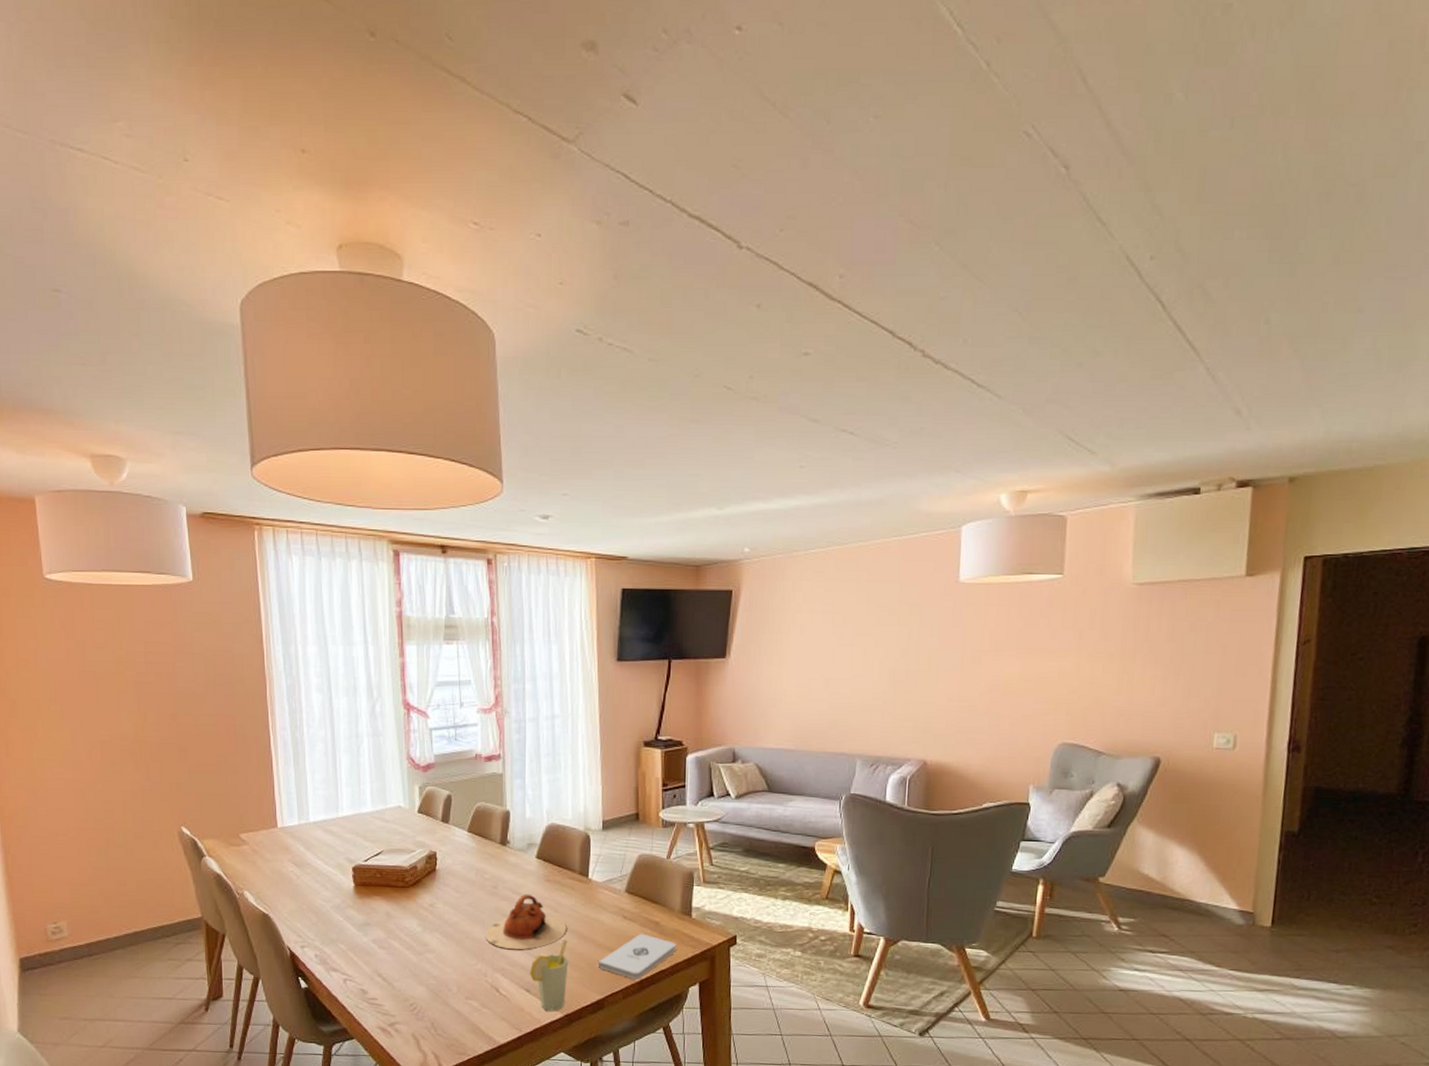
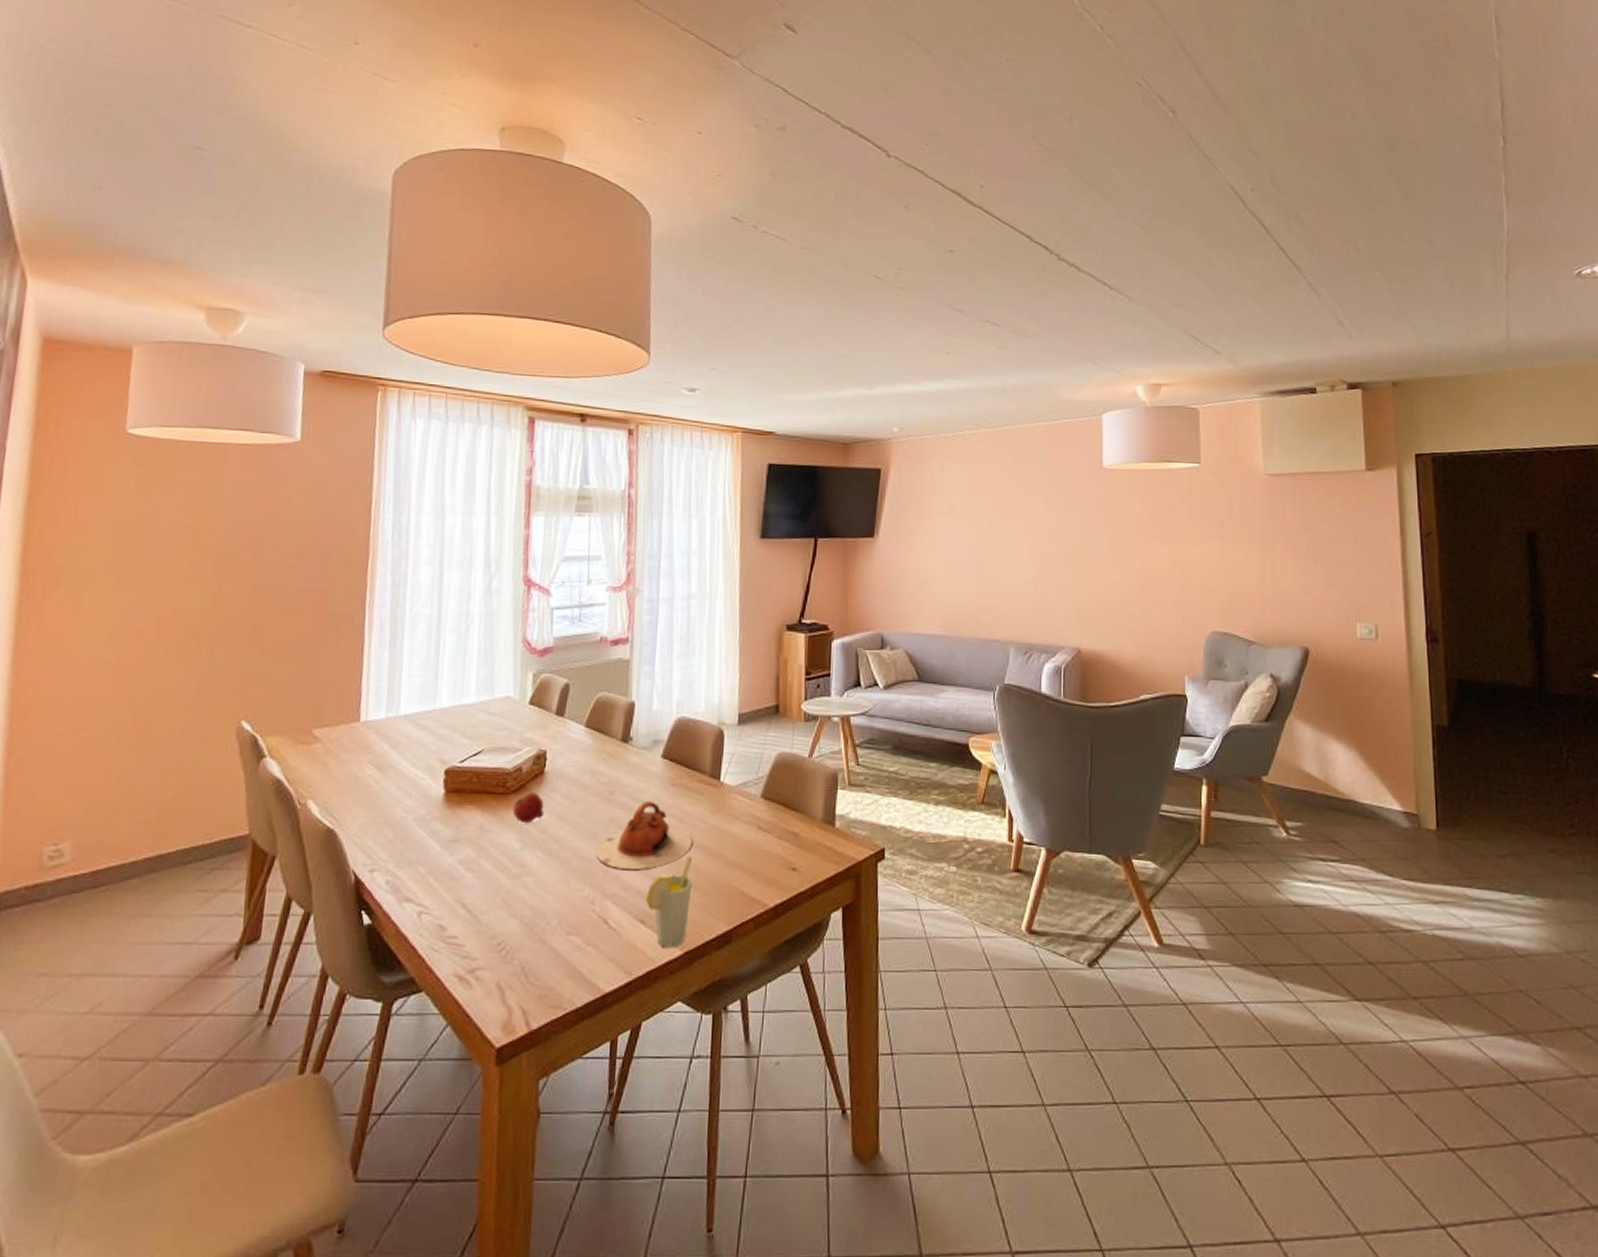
fruit: none [412,886,439,910] -> present [512,792,545,822]
notepad: present [598,933,677,979] -> none [727,847,818,904]

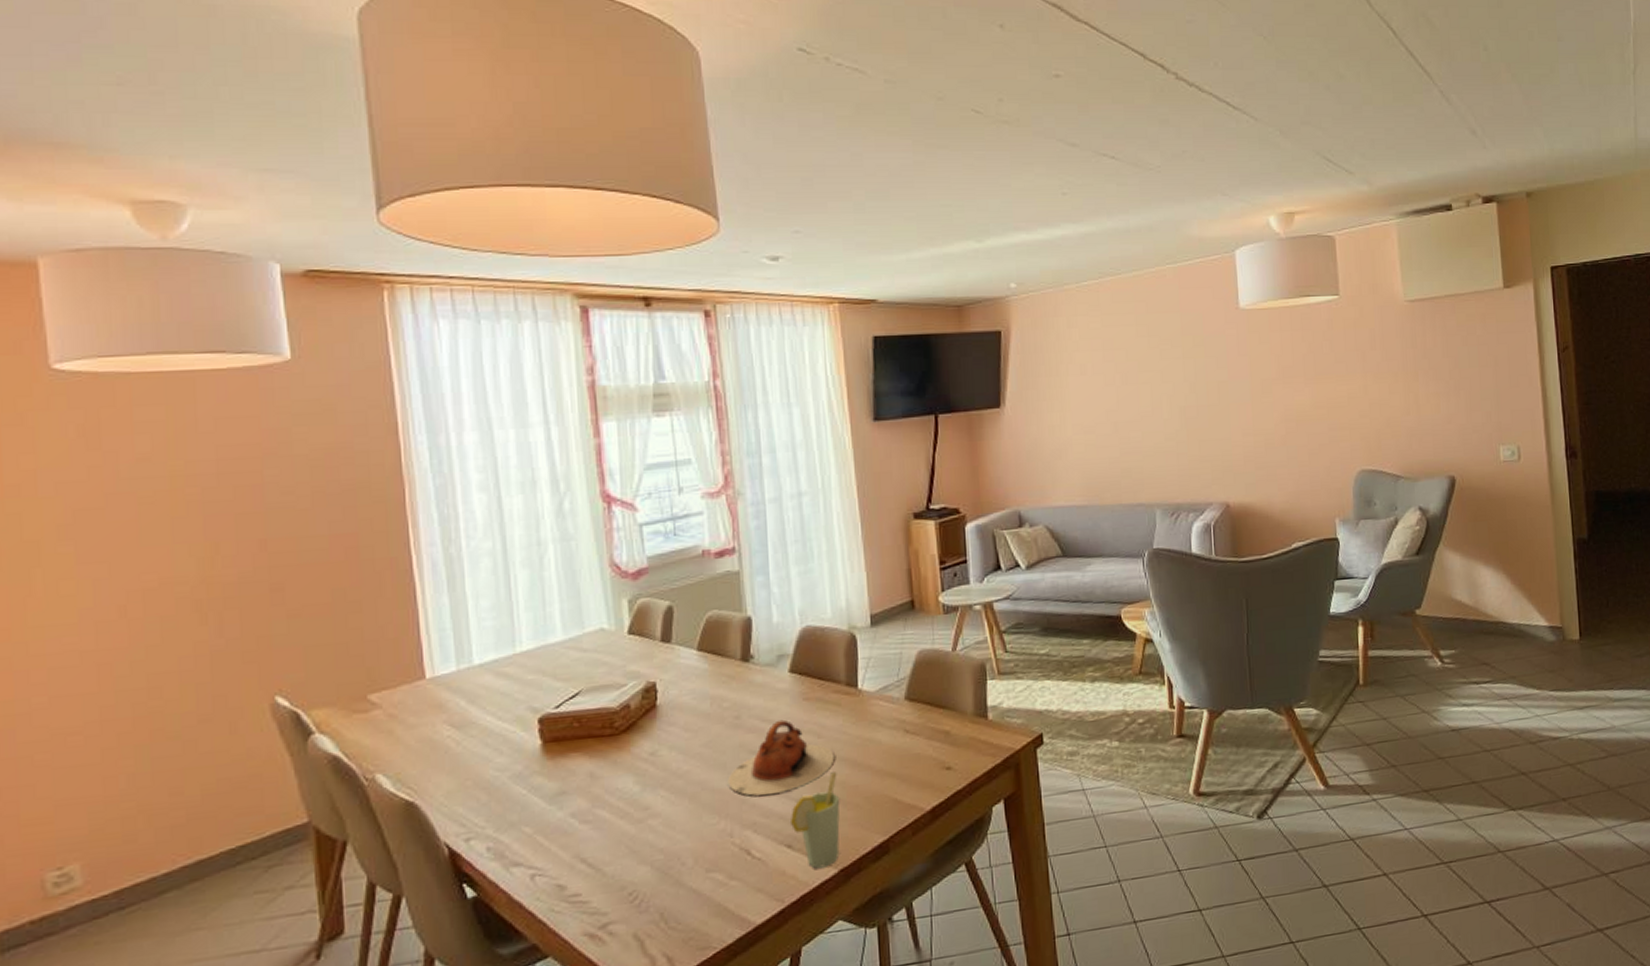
fruit: present [512,792,545,822] -> none [625,729,663,763]

